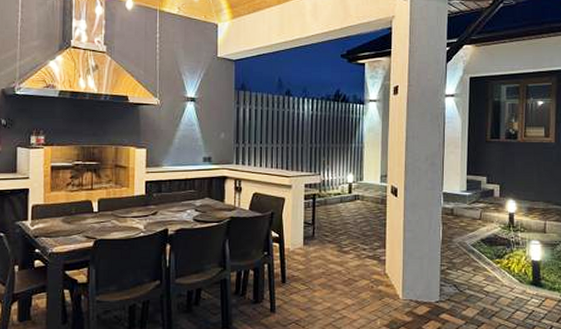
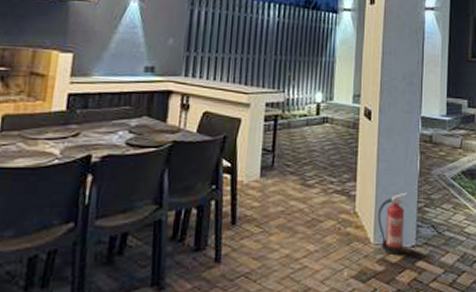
fire extinguisher: none [405,257,432,309] -> present [378,192,408,256]

